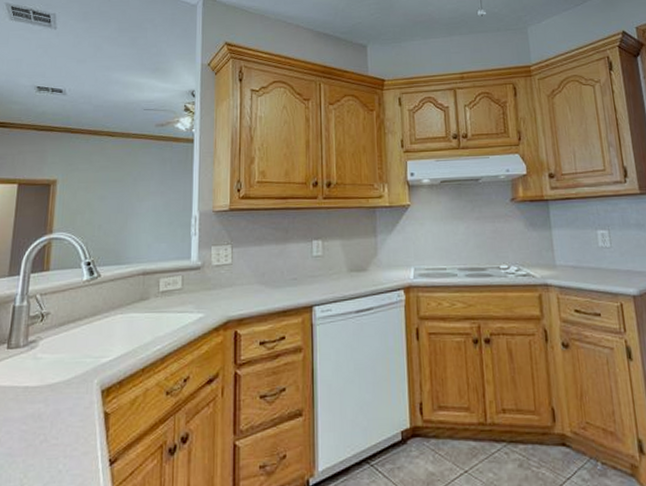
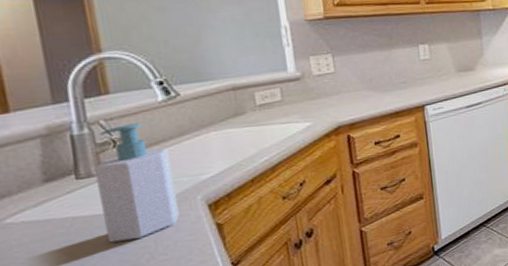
soap bottle: none [16,300,81,418] -> present [95,123,179,243]

